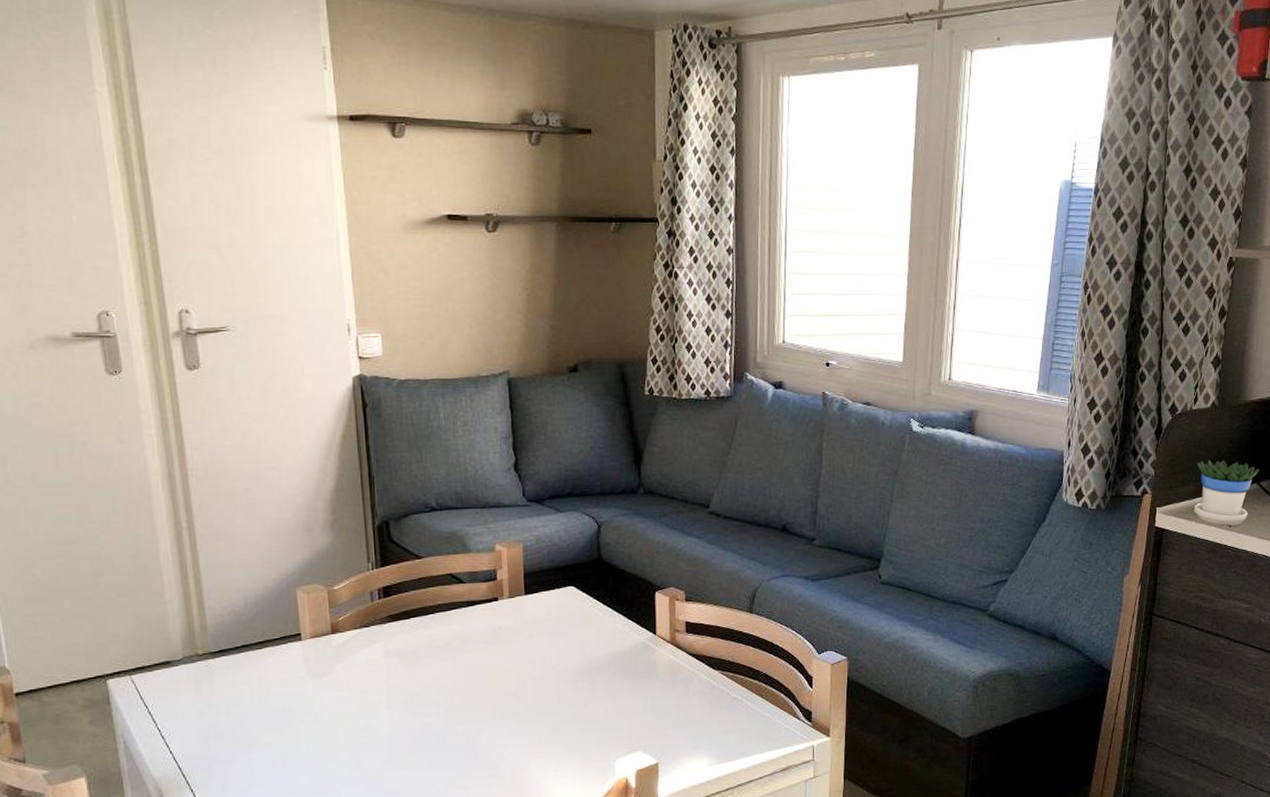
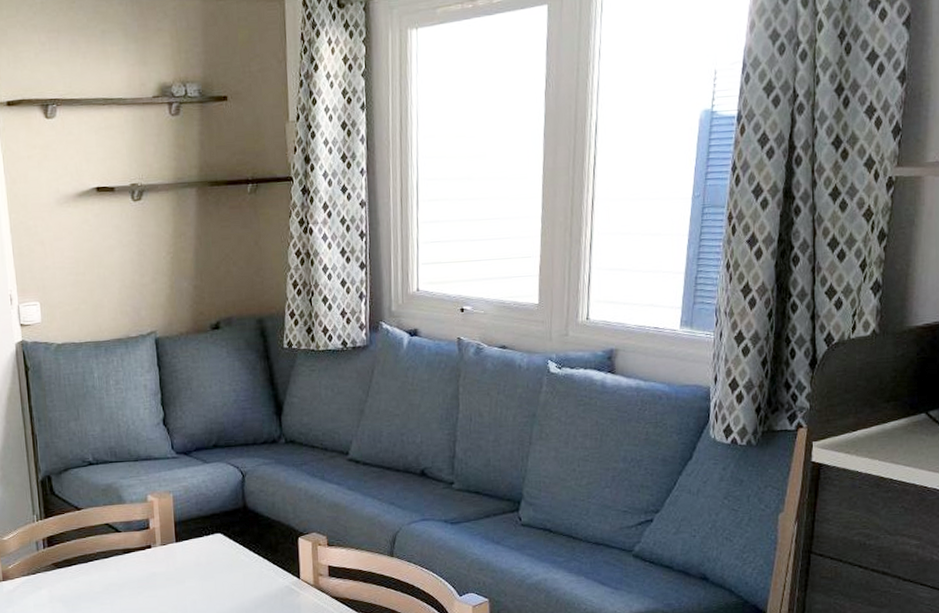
flowerpot: present [1194,459,1259,526] -> none [854,390,928,459]

